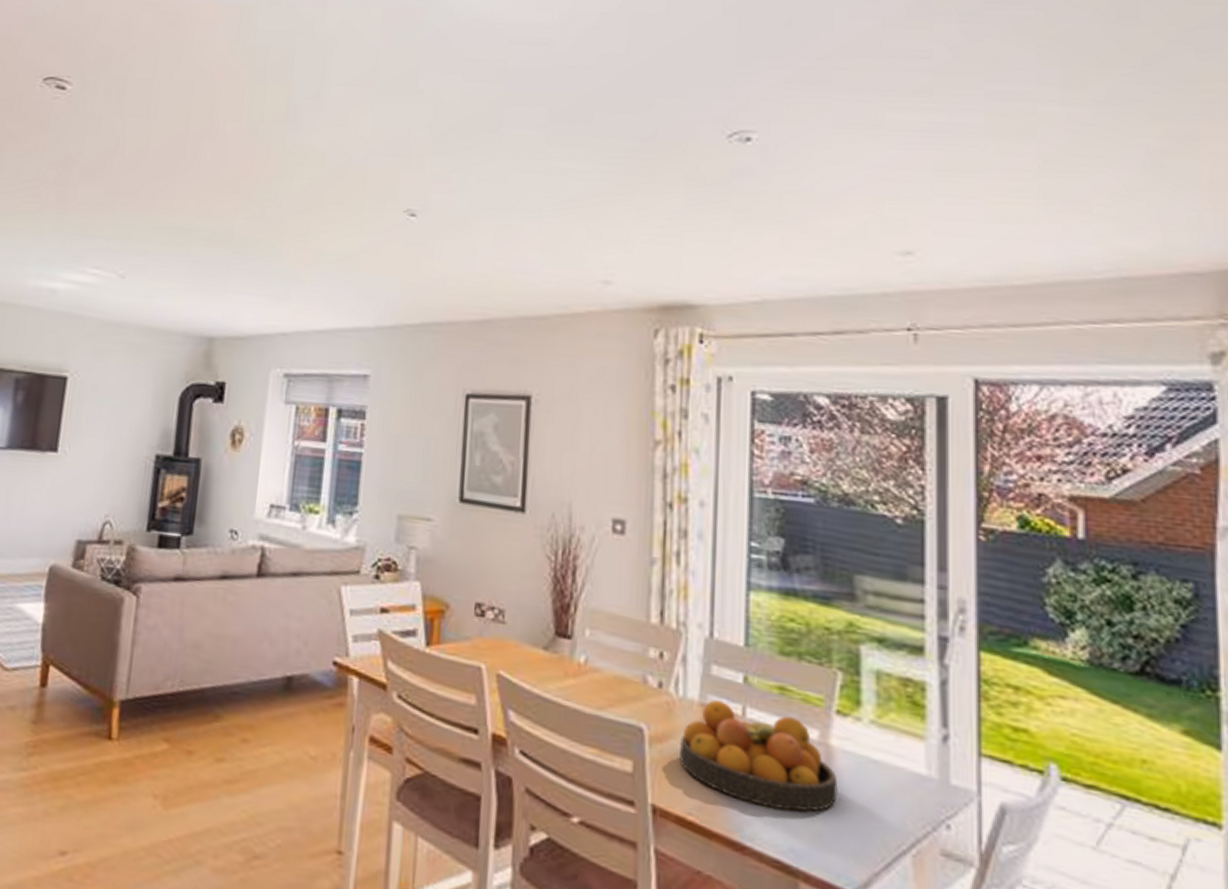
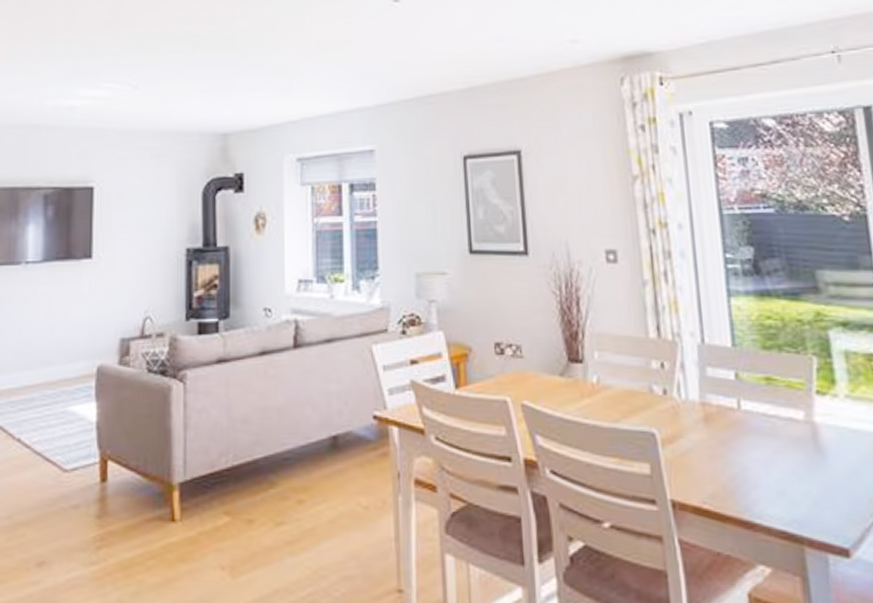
fruit bowl: present [680,700,838,812] -> none [688,398,827,485]

